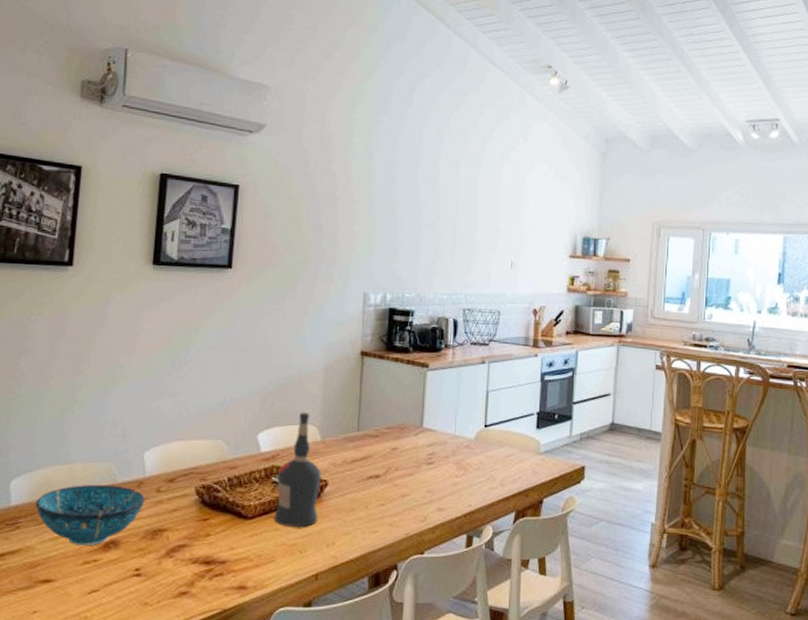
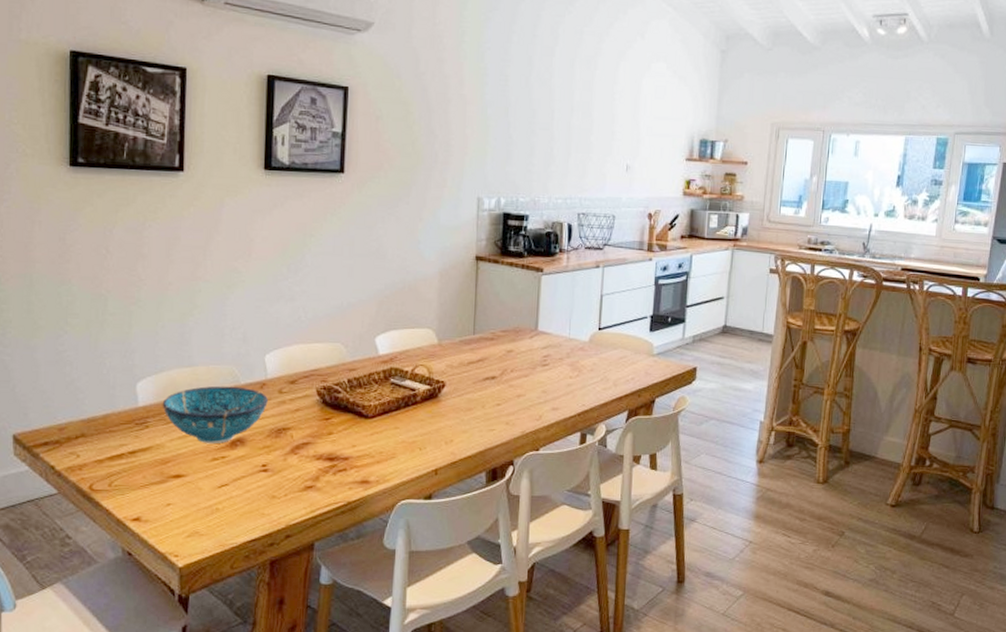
liquor bottle: present [274,412,321,527] -> none [393,316,439,426]

